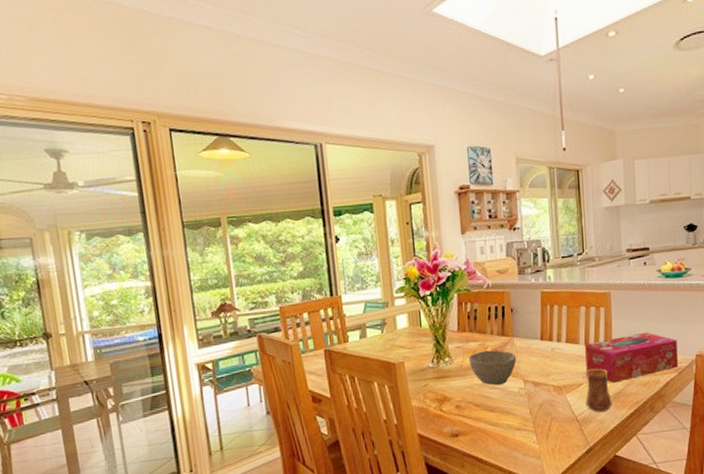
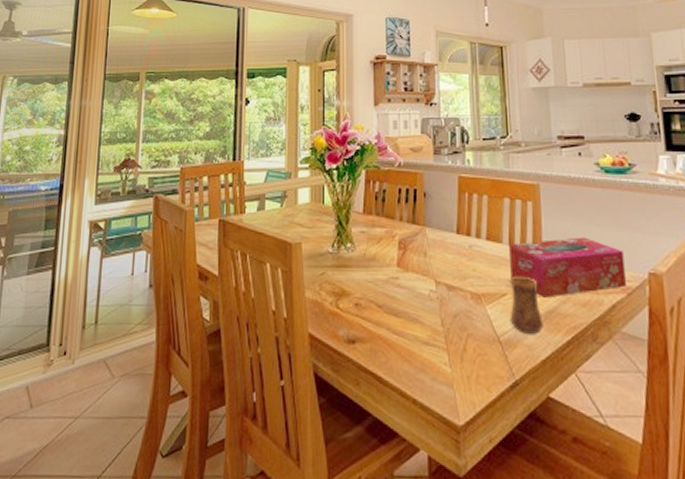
bowl: present [468,350,517,386] -> none [373,239,428,284]

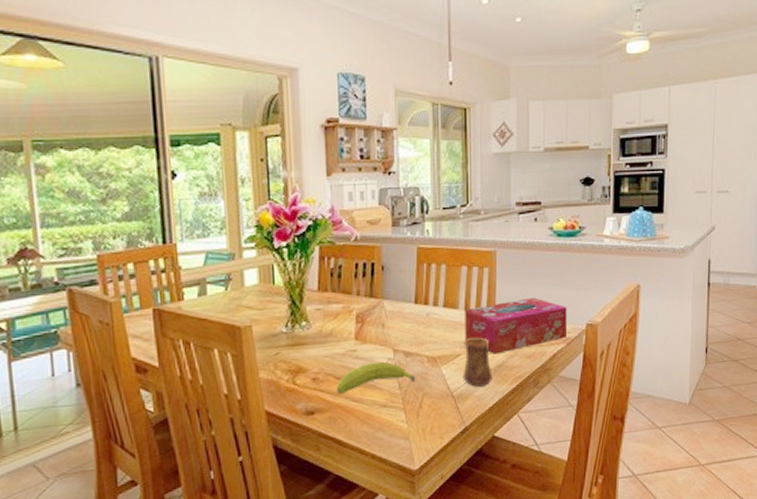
fruit: none [378,292,458,325] -> present [336,361,415,395]

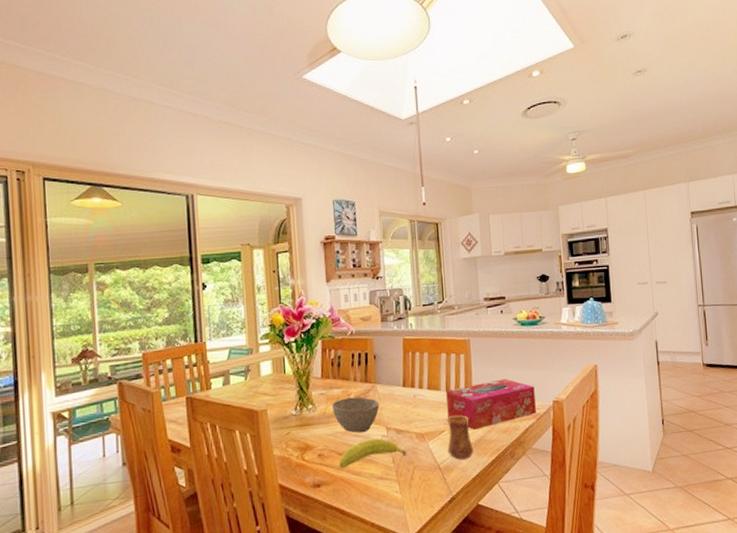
bowl: none [329,313,386,355] -> present [331,396,380,433]

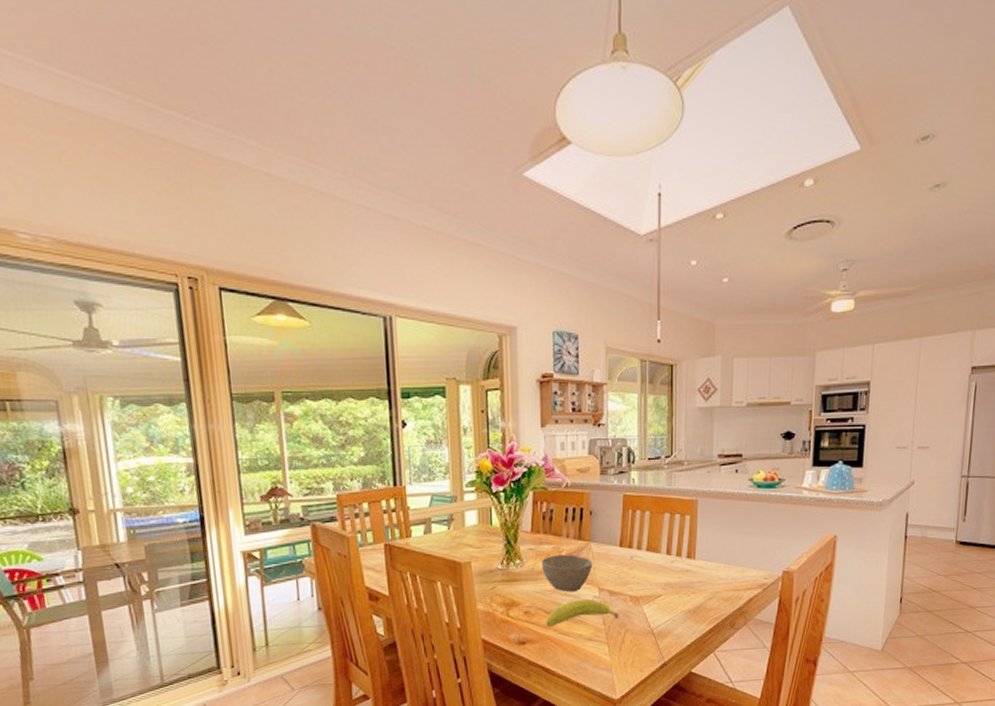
tissue box: present [446,378,536,430] -> none [666,544,764,596]
cup: present [447,414,474,460] -> none [663,579,691,626]

